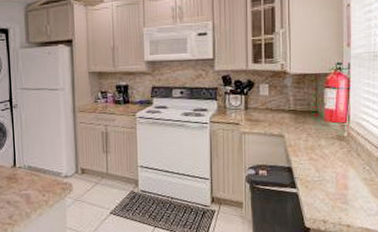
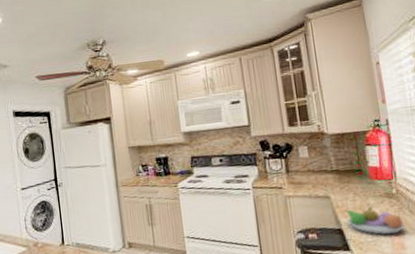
fruit bowl: none [296,148,351,176] -> present [344,207,406,236]

